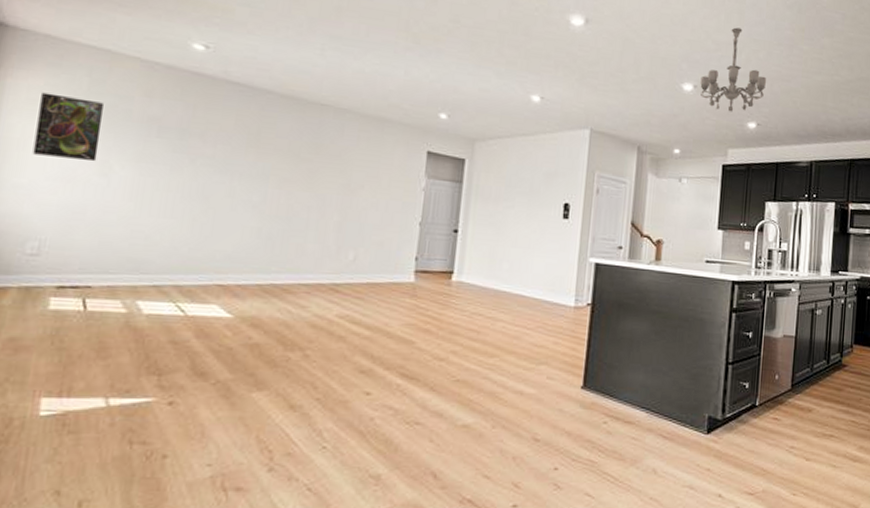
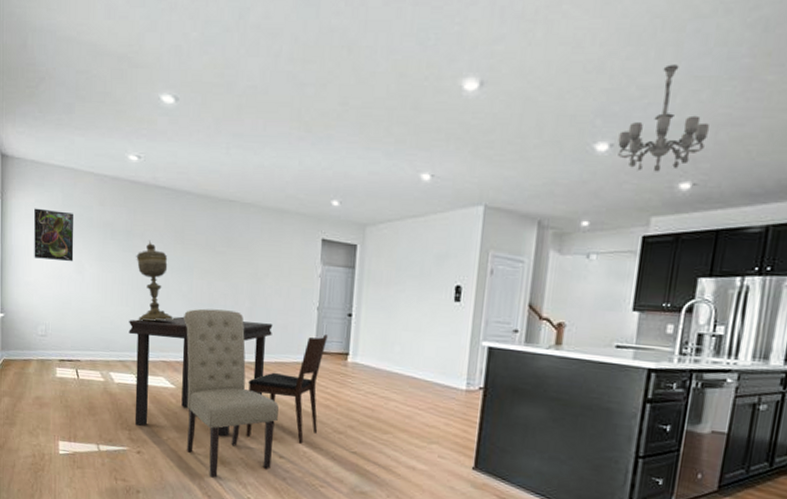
dining table: none [168,231,366,375] -> present [129,316,273,437]
decorative urn: none [184,141,239,237] -> present [136,240,175,322]
chair: none [243,222,369,427] -> present [184,308,279,478]
chair: none [325,252,430,376] -> present [246,334,328,444]

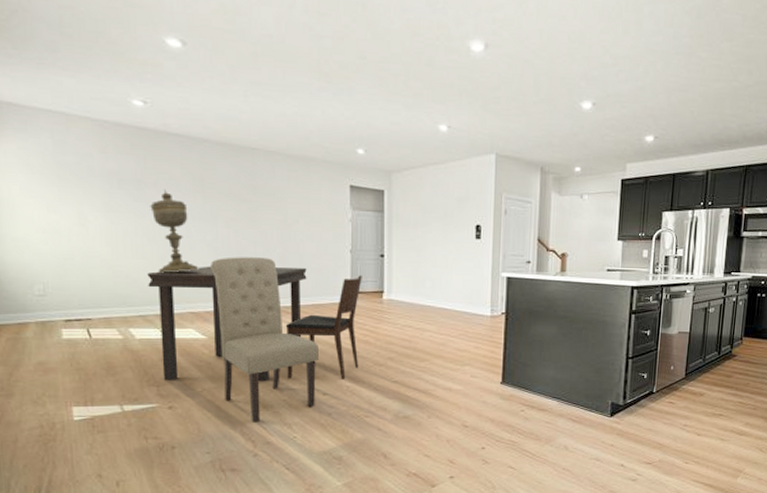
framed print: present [34,208,74,262] -> none [17,156,73,214]
chandelier: present [617,64,709,172] -> none [598,39,664,127]

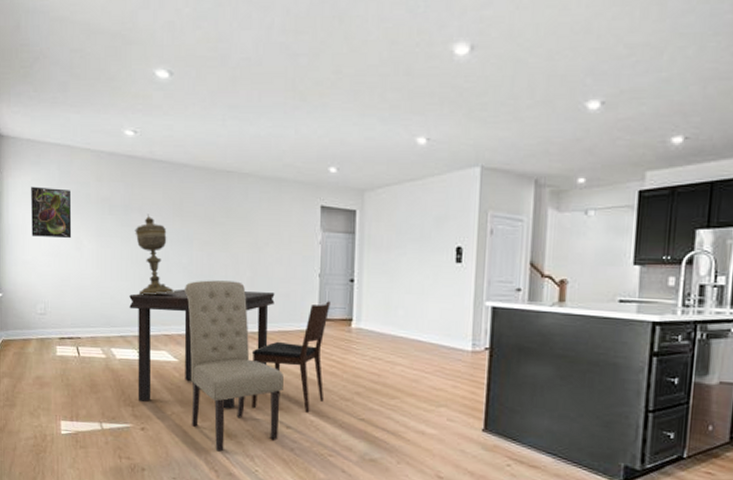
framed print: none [17,156,73,214] -> present [31,186,72,239]

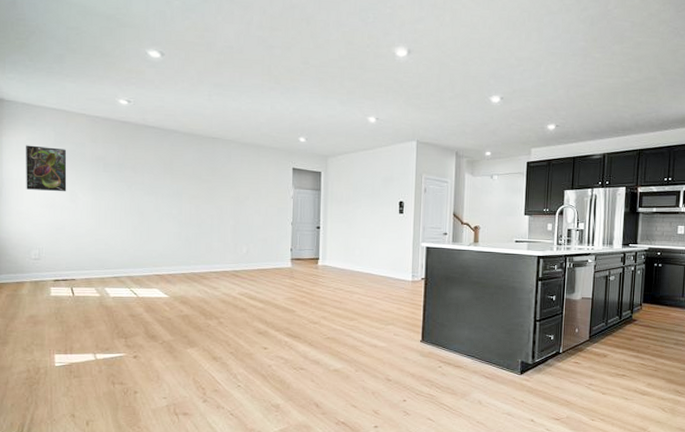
dining table: present [129,289,275,410] -> none [123,235,254,336]
decorative urn: present [135,214,176,295] -> none [128,171,166,241]
chair: present [185,280,284,452] -> none [175,228,262,372]
chair: present [251,301,331,413] -> none [234,244,301,335]

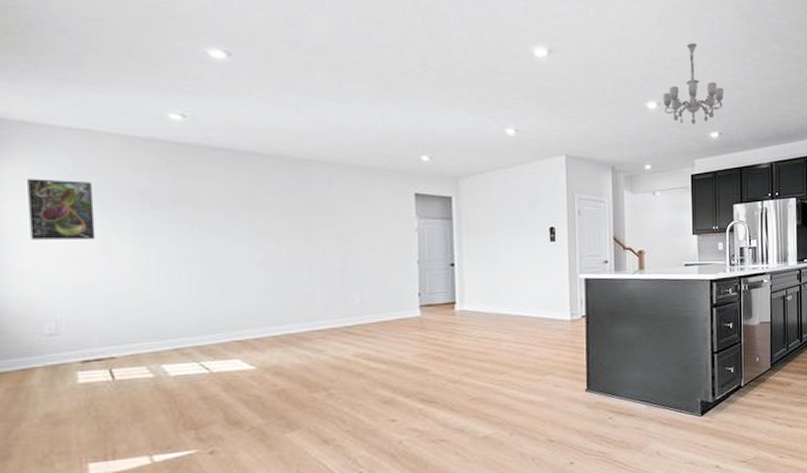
chandelier: none [506,44,563,117] -> present [663,43,723,125]

